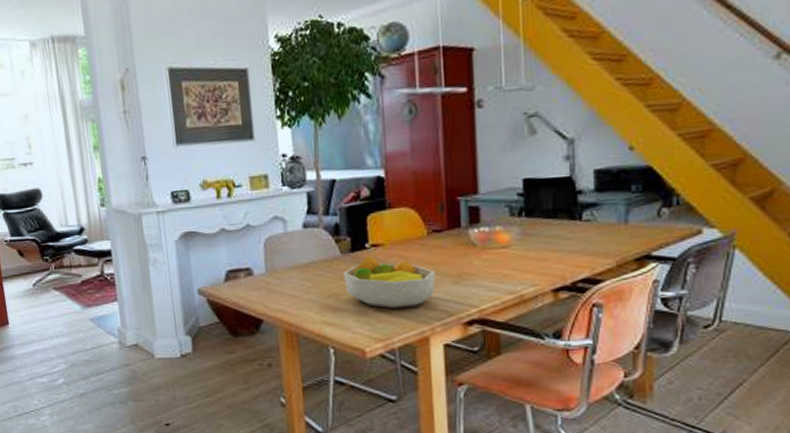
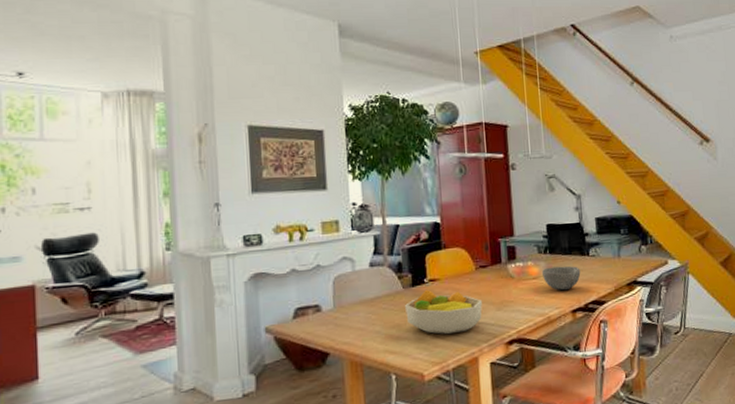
bowl: none [515,232,568,264] -> present [542,266,581,291]

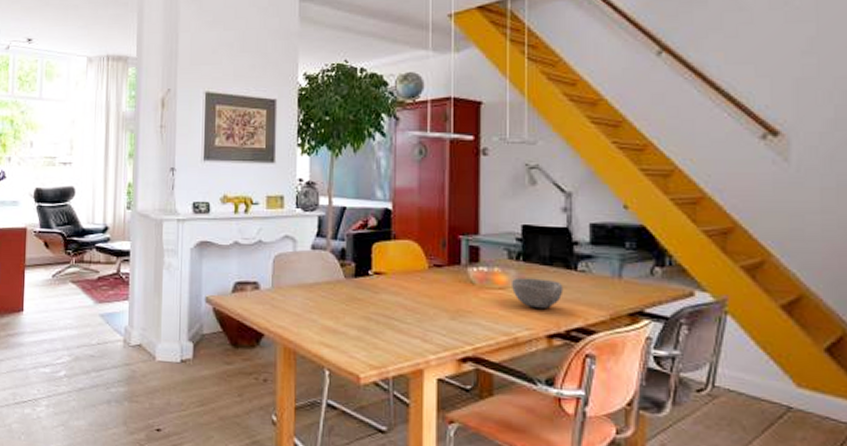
fruit bowl: present [405,289,482,335] -> none [345,282,433,338]

